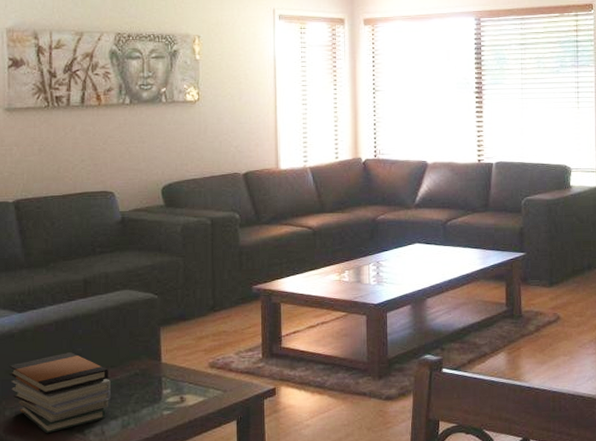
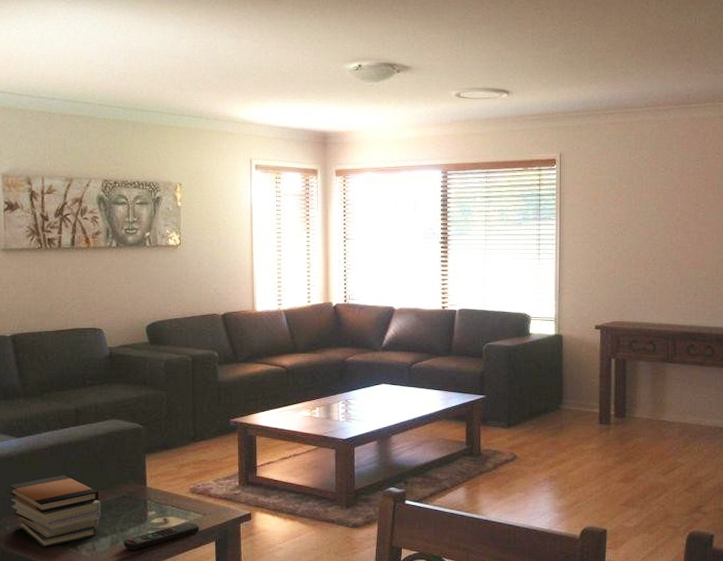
remote control: none [136,400,219,433] -> present [123,522,199,550]

